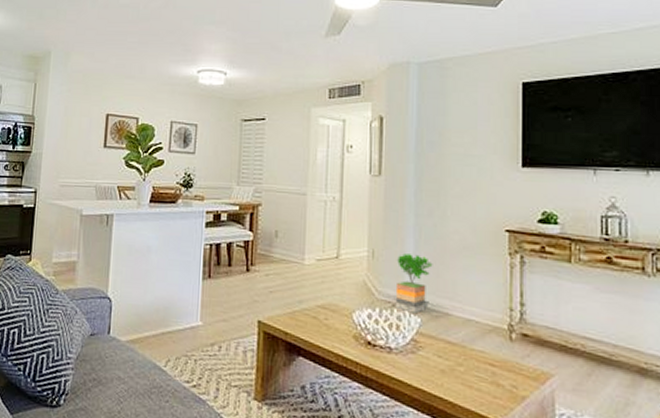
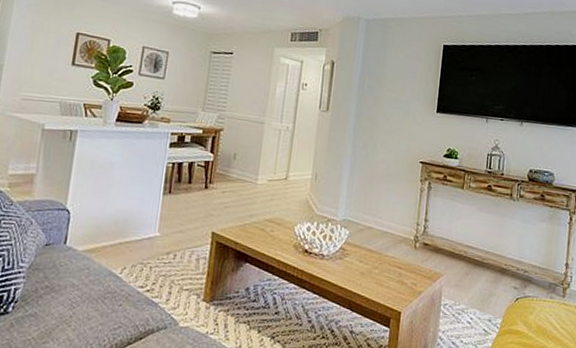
potted tree: present [395,254,433,313] -> none [330,177,363,227]

